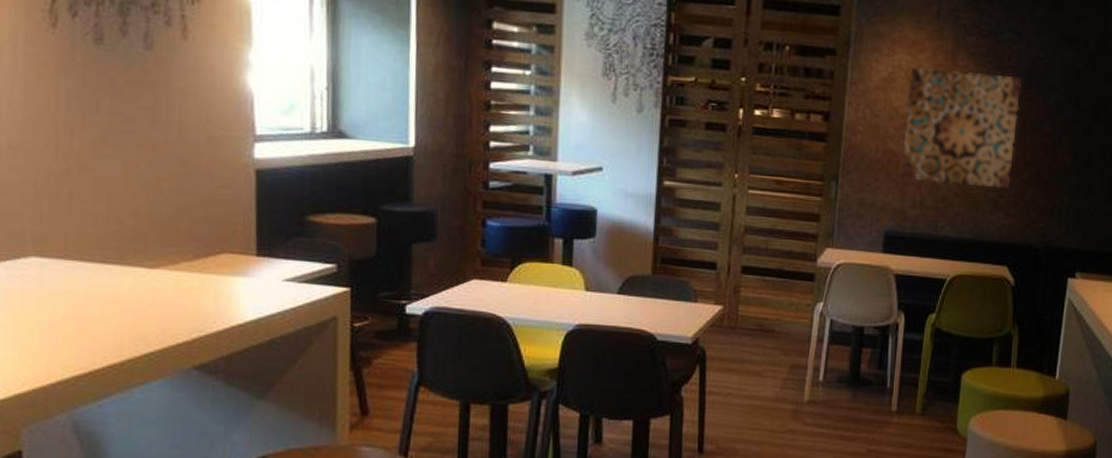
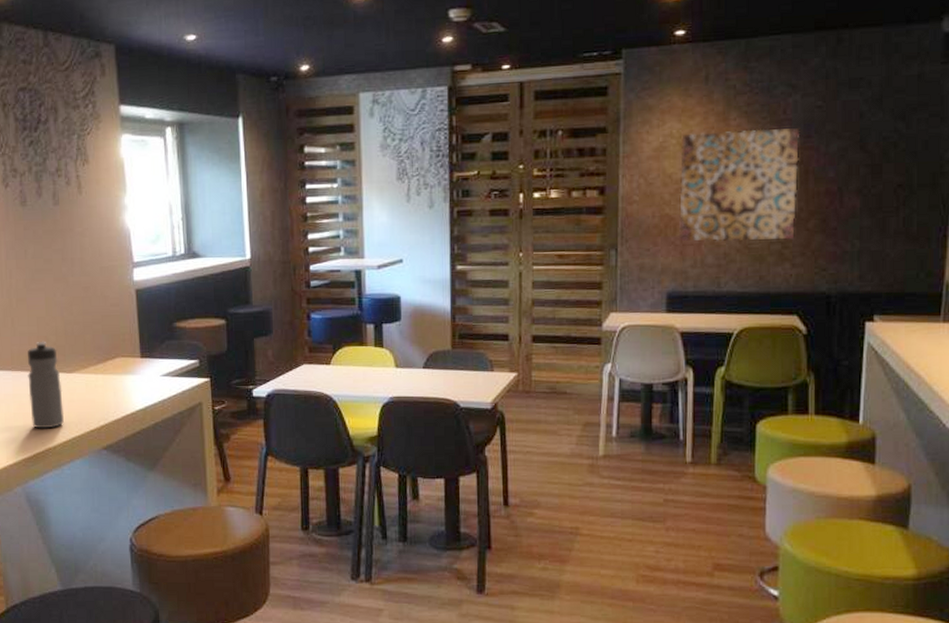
water bottle: none [87,223,140,339] -> present [28,341,64,429]

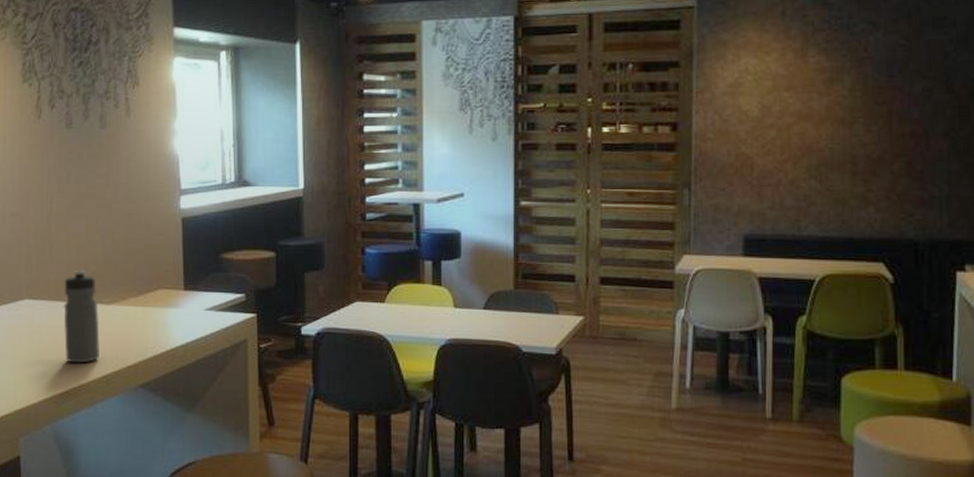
wall art: present [678,128,800,241] -> none [755,66,883,183]

